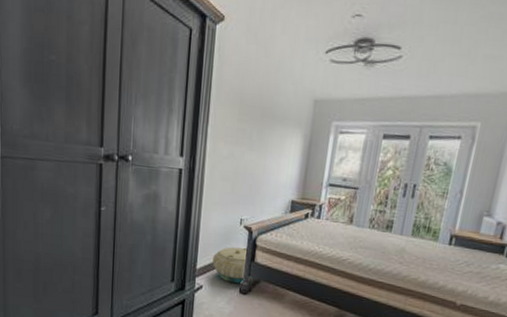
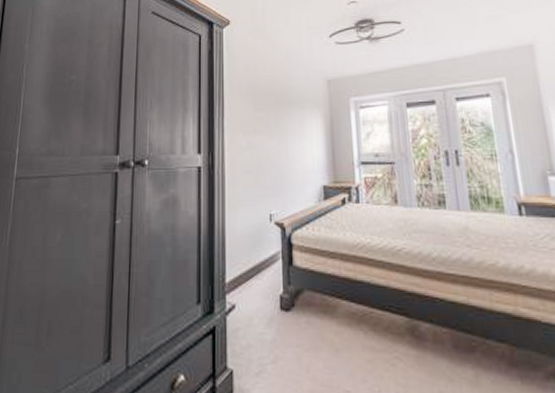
basket: present [212,247,247,284] -> none [242,248,285,296]

